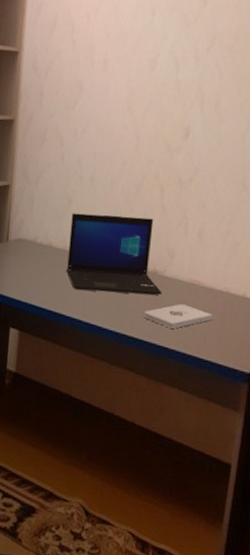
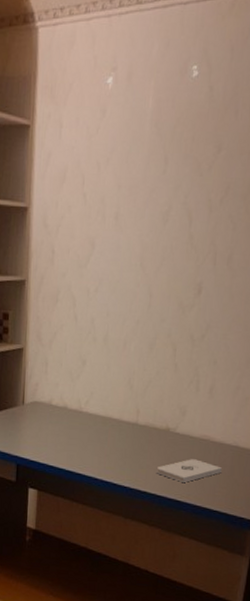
laptop: present [67,213,163,295] -> none [82,374,175,452]

